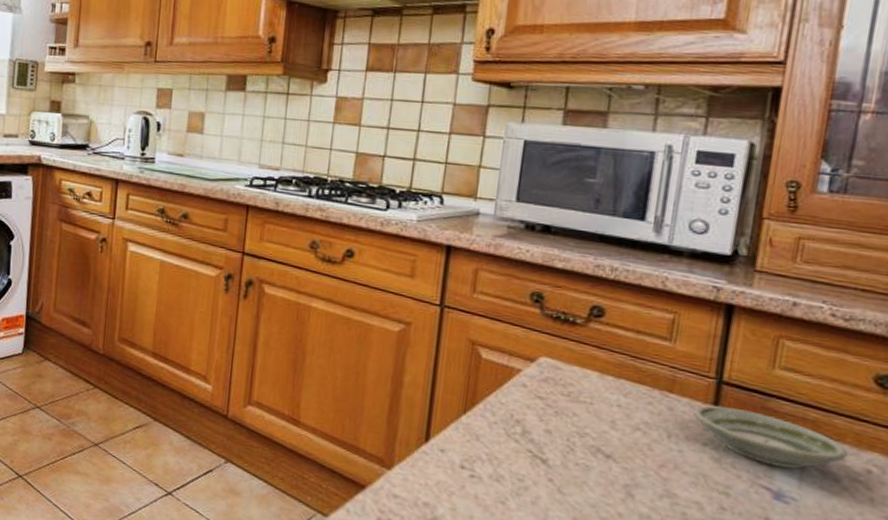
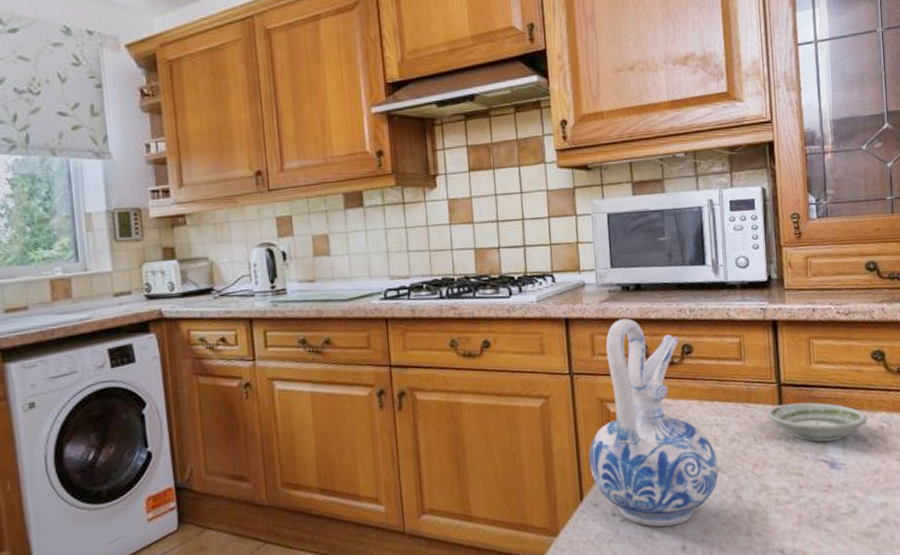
ceramic pitcher: none [444,260,611,502] -> present [589,318,719,527]

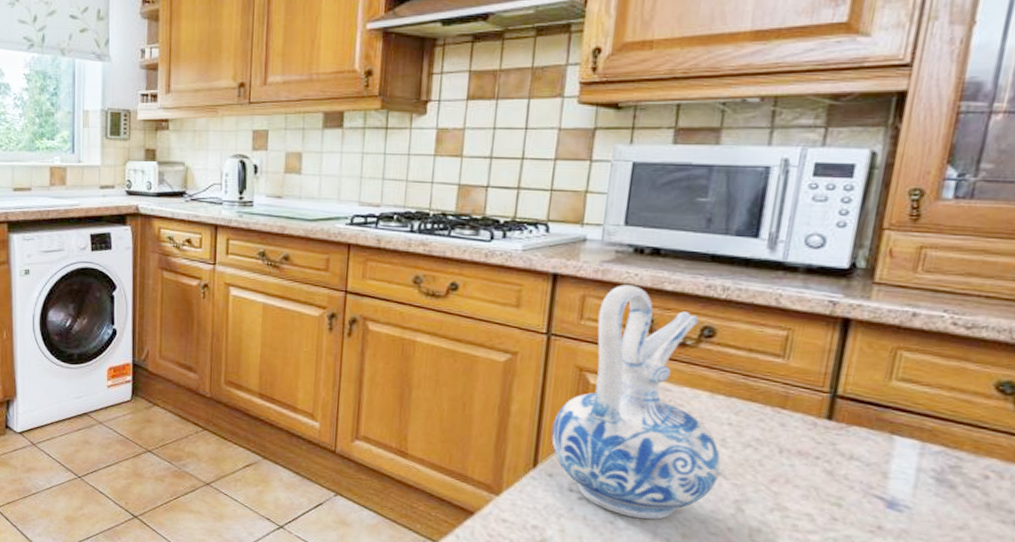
saucer: present [767,402,867,442] -> none [805,419,965,478]

